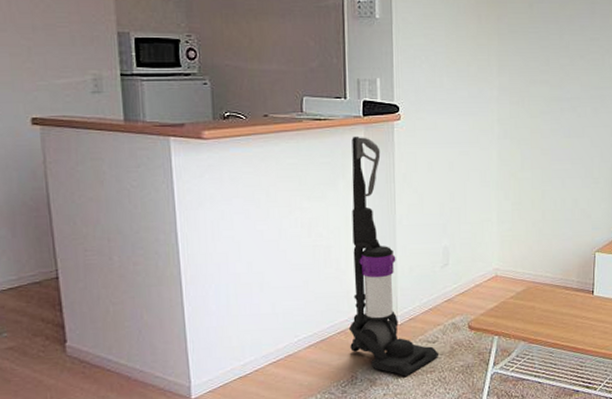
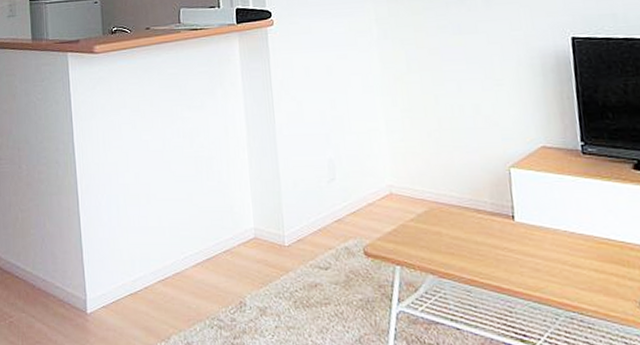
vacuum cleaner: present [348,136,440,376] -> none [227,43,334,307]

